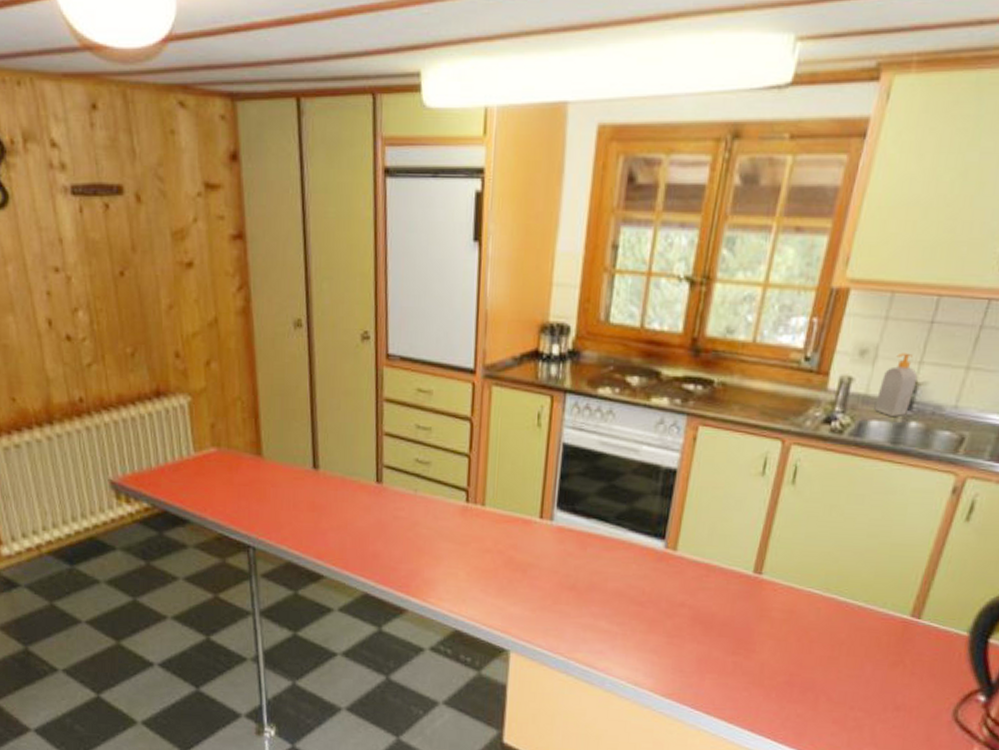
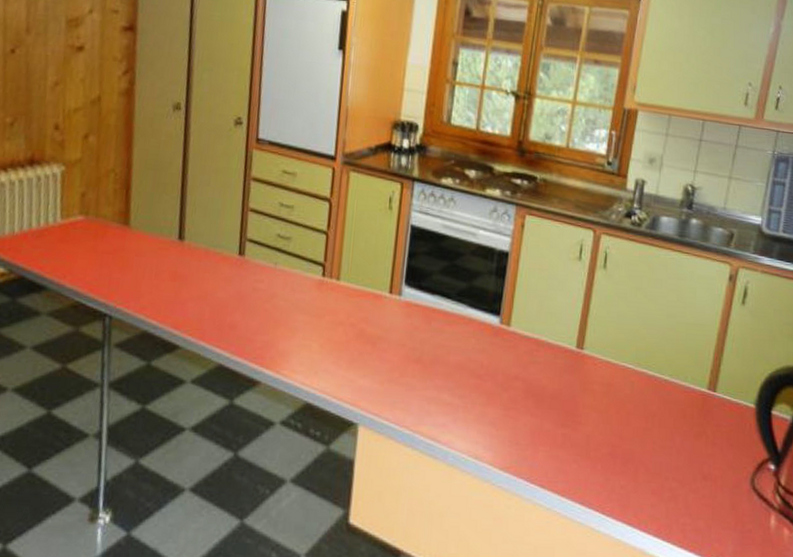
soap bottle: present [874,352,918,417] -> none [663,163,694,215]

